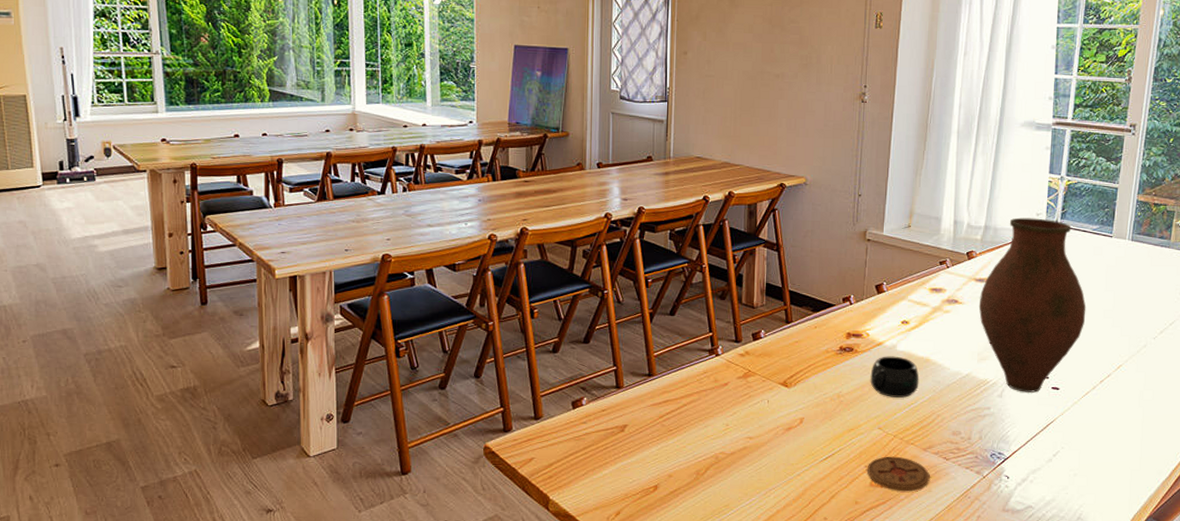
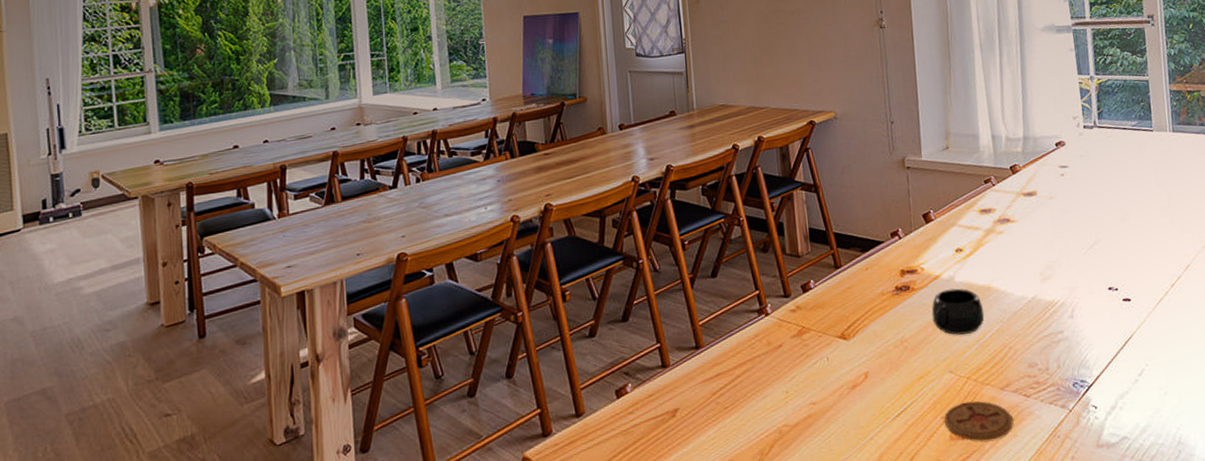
vase: present [978,217,1086,393] -> none [1031,121,1143,309]

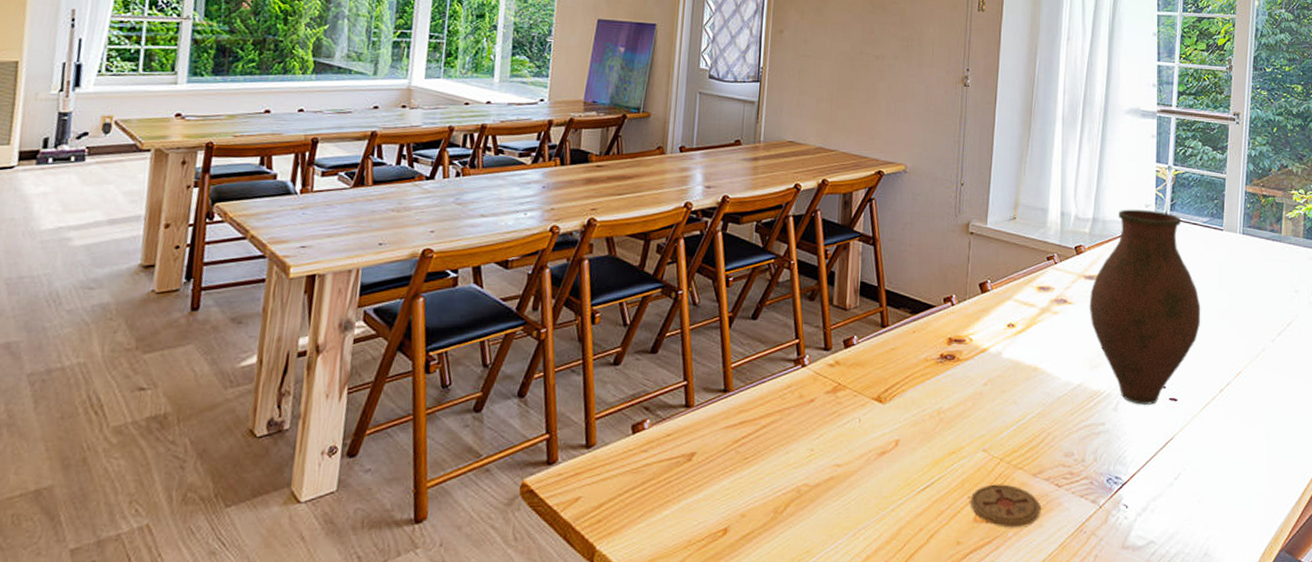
mug: present [931,288,985,335] -> none [973,364,1027,413]
vase: none [1031,121,1143,309] -> present [1089,209,1201,405]

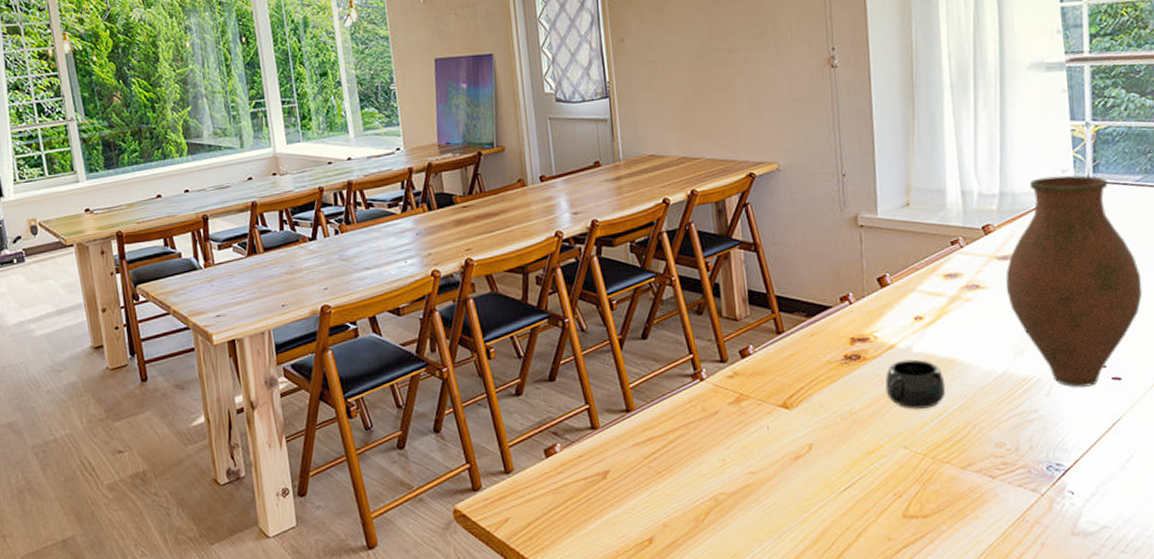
coaster: present [971,484,1041,528] -> none [897,479,975,521]
mug: none [973,364,1027,413] -> present [885,359,946,409]

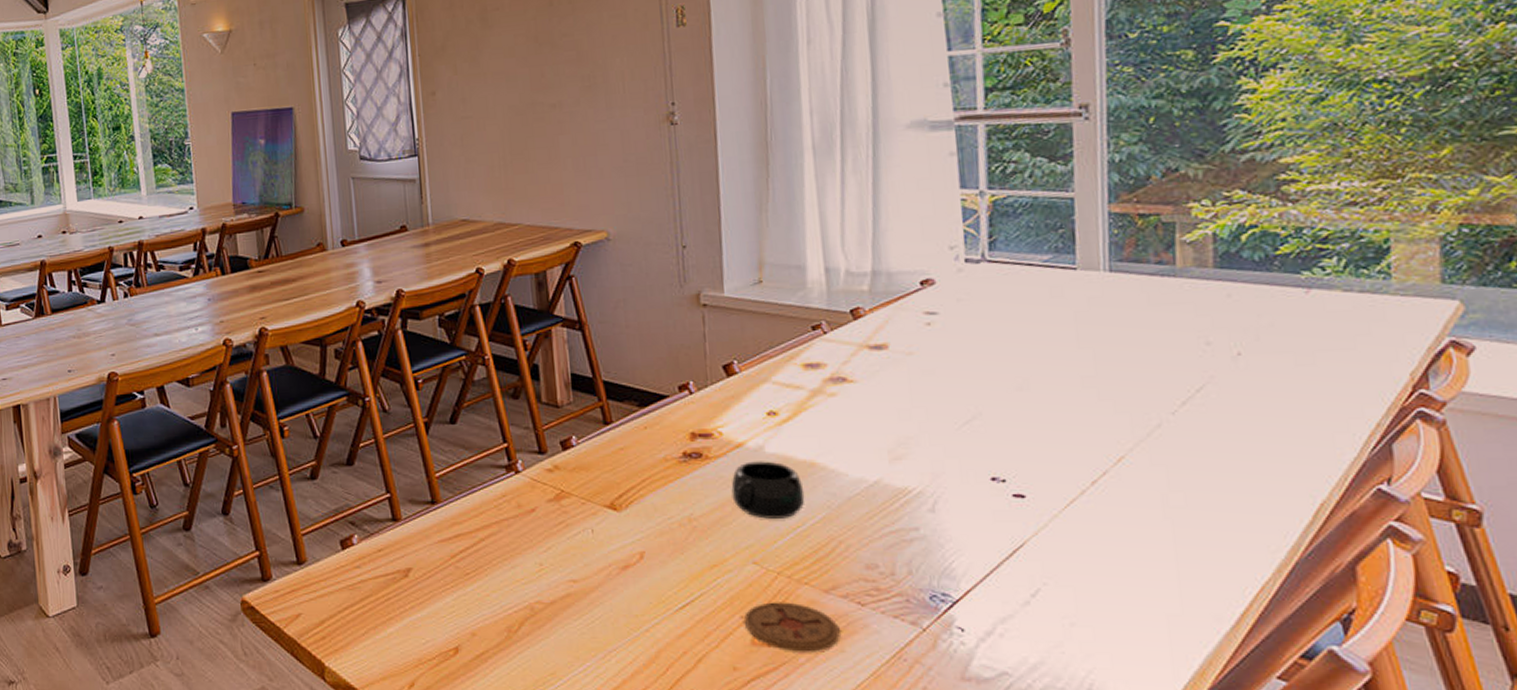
coaster: none [897,479,975,521] -> present [745,602,840,652]
vase: present [1005,175,1142,387] -> none [879,253,1052,504]

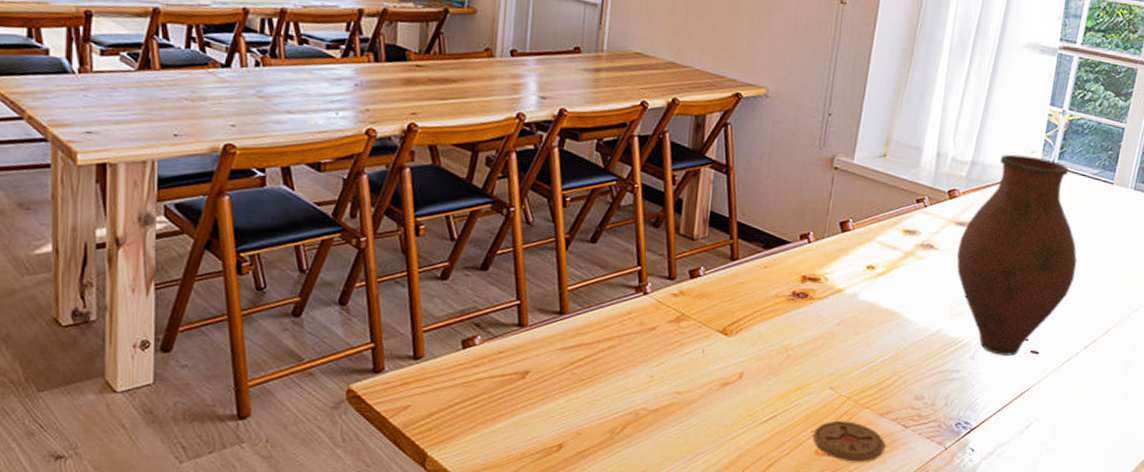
mug: present [731,461,805,519] -> none [825,305,882,355]
vase: none [879,253,1052,504] -> present [956,154,1077,356]

